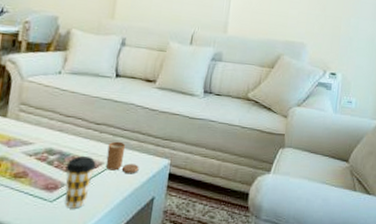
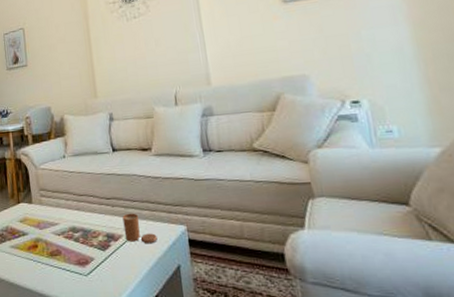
coffee cup: present [64,155,96,209] -> none [90,230,116,281]

